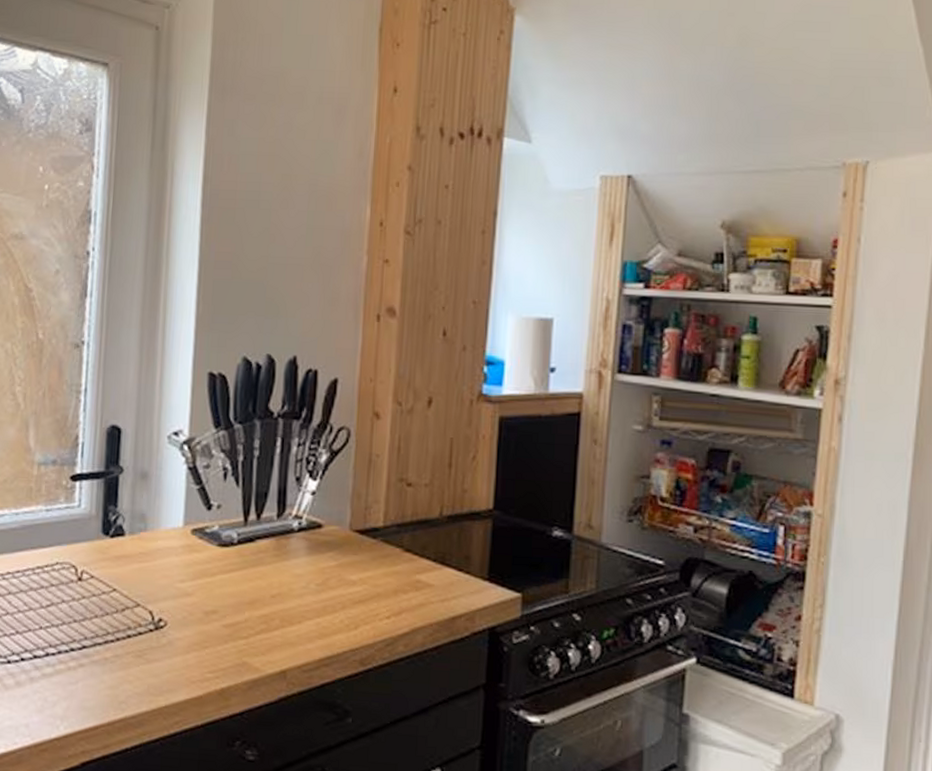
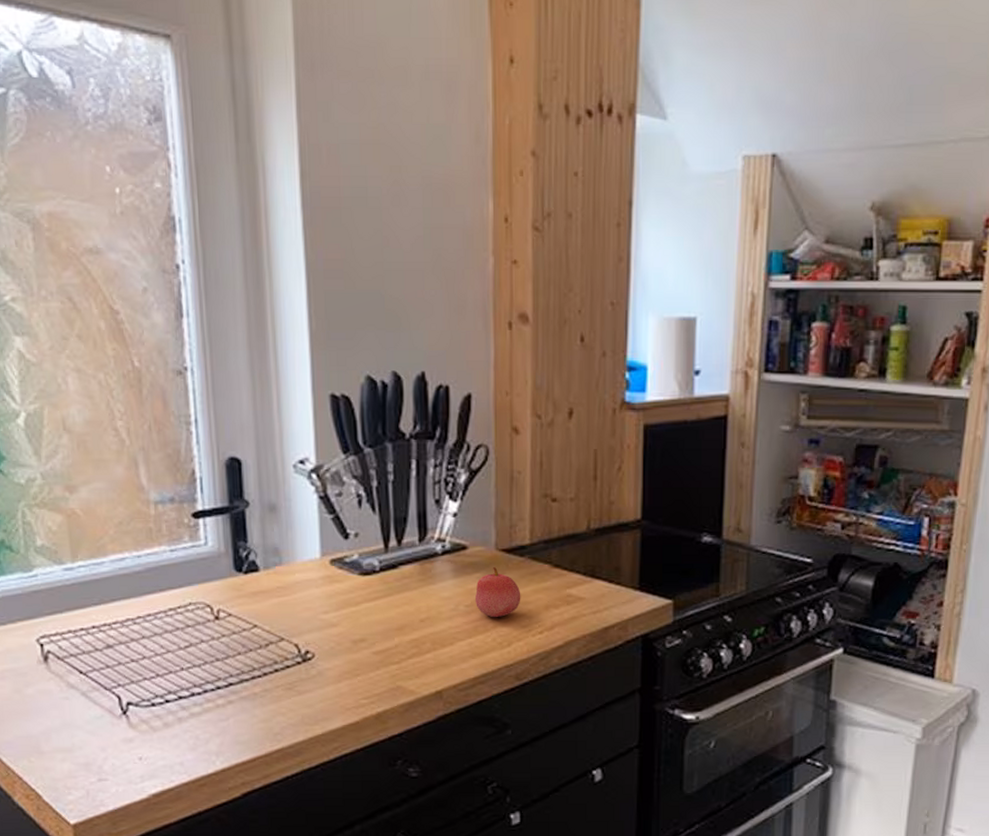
apple: none [326,548,371,598] -> present [475,567,521,617]

